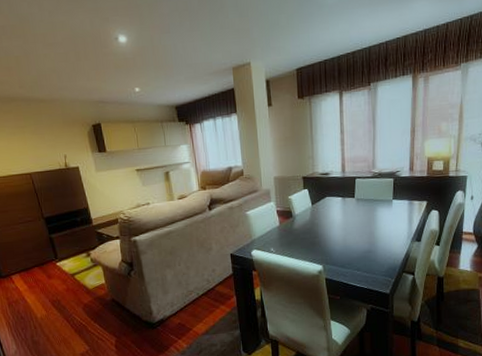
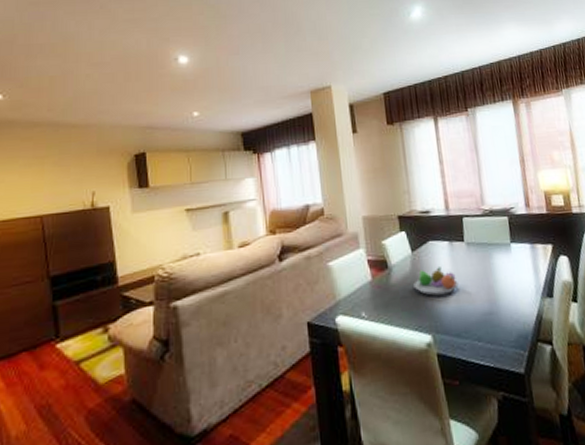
fruit bowl: none [311,217,347,238] -> present [413,267,459,296]

